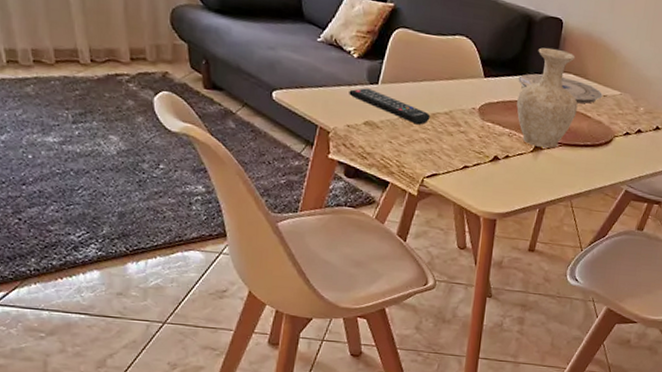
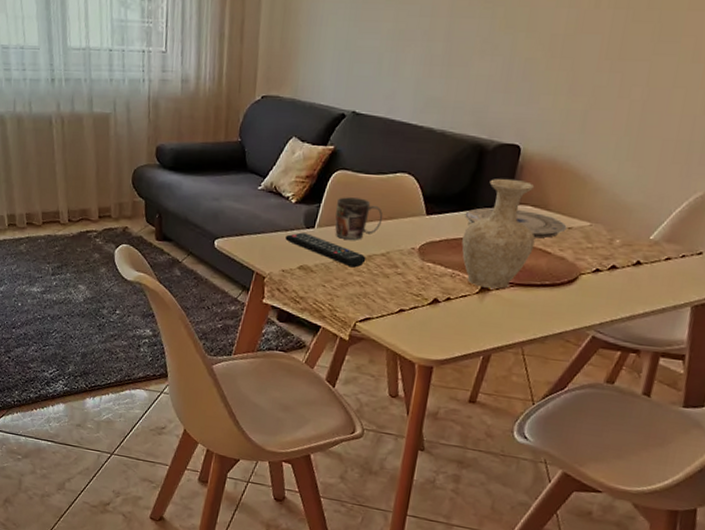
mug: none [398,55,445,98] -> present [335,197,383,240]

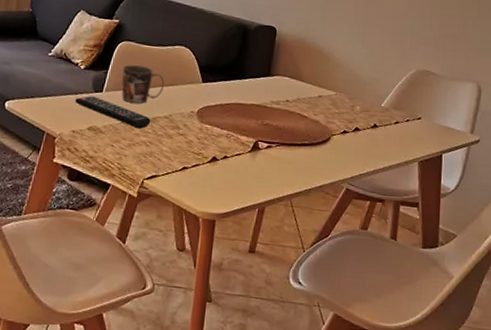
vase: present [461,178,536,289] -> none [234,53,294,148]
plate: present [465,207,567,238] -> none [235,77,318,105]

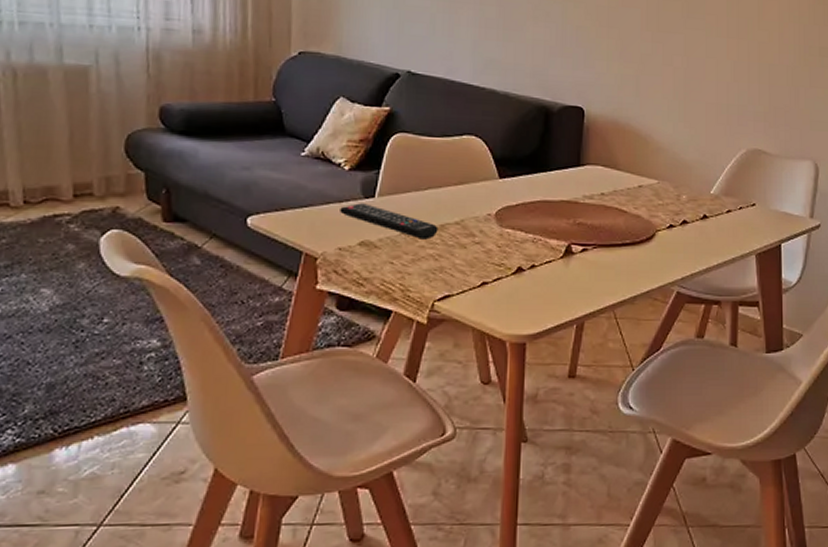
mug: present [121,65,165,104] -> none [398,162,453,209]

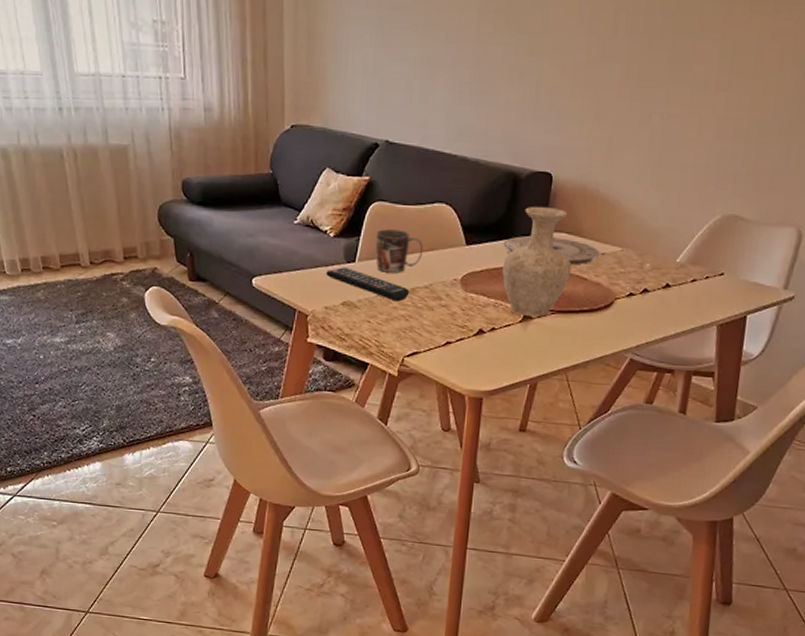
mug: none [398,162,453,209] -> present [376,229,424,273]
vase: none [539,139,610,251] -> present [502,206,572,317]
plate: none [539,169,637,198] -> present [503,236,600,265]

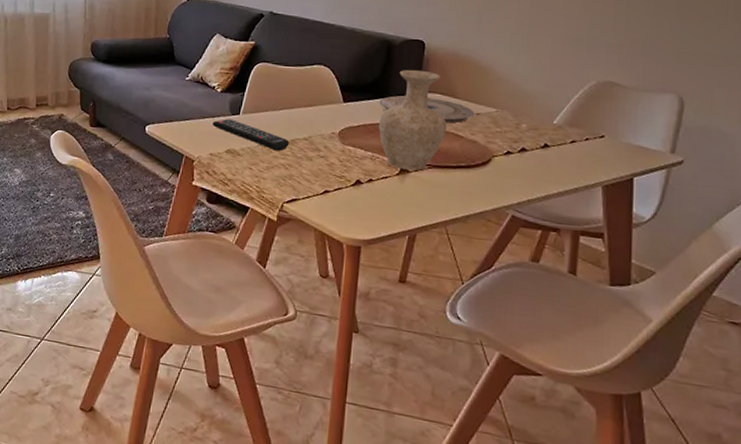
mug: present [376,229,424,273] -> none [258,86,304,126]

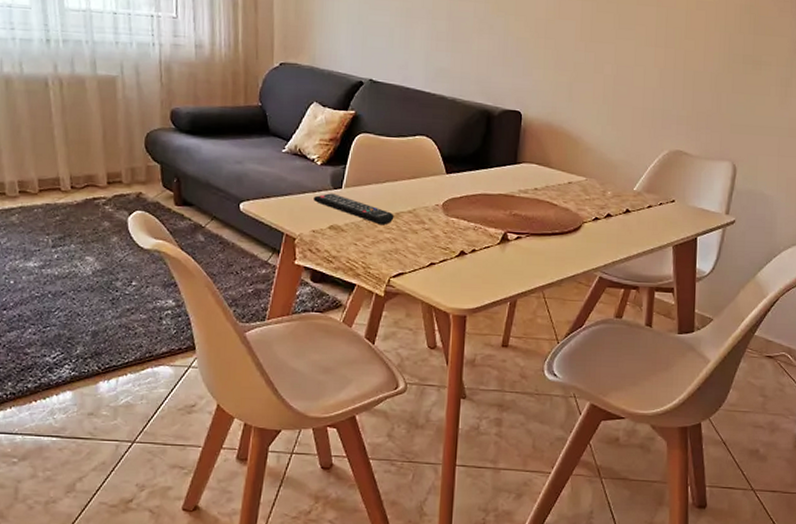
vase: present [379,69,447,171] -> none [480,140,543,239]
plate: present [379,95,475,123] -> none [480,166,567,192]

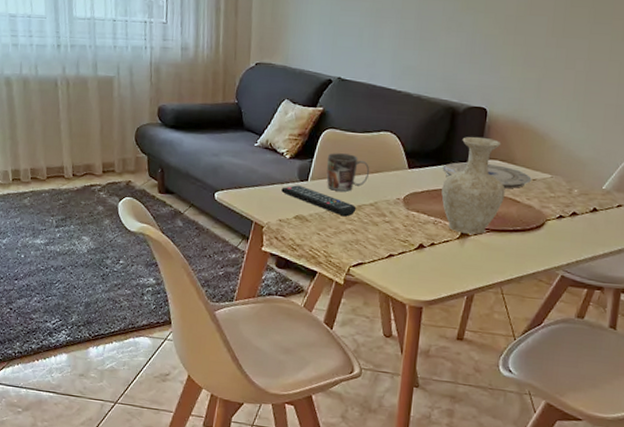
mug: none [361,158,407,199] -> present [326,153,370,192]
vase: none [480,140,543,239] -> present [441,136,505,235]
plate: none [480,166,567,192] -> present [442,162,532,189]

